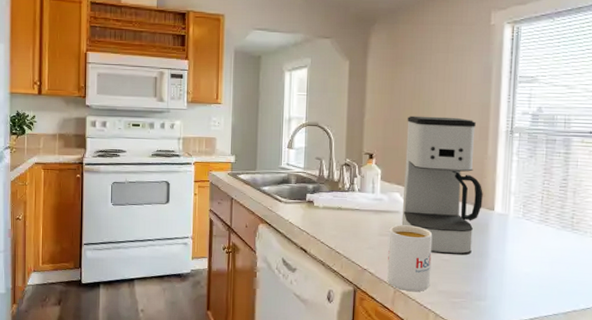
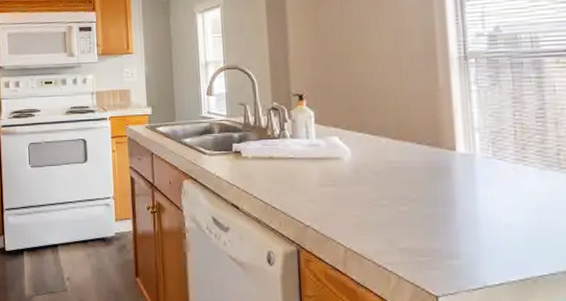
mug: present [387,225,433,292] -> none [331,173,388,251]
coffee maker: present [401,115,483,256] -> none [338,46,440,206]

